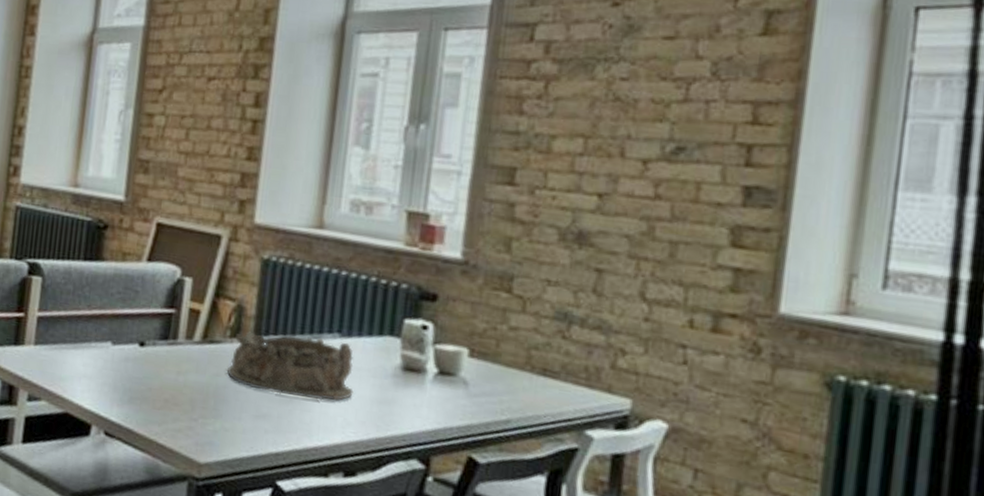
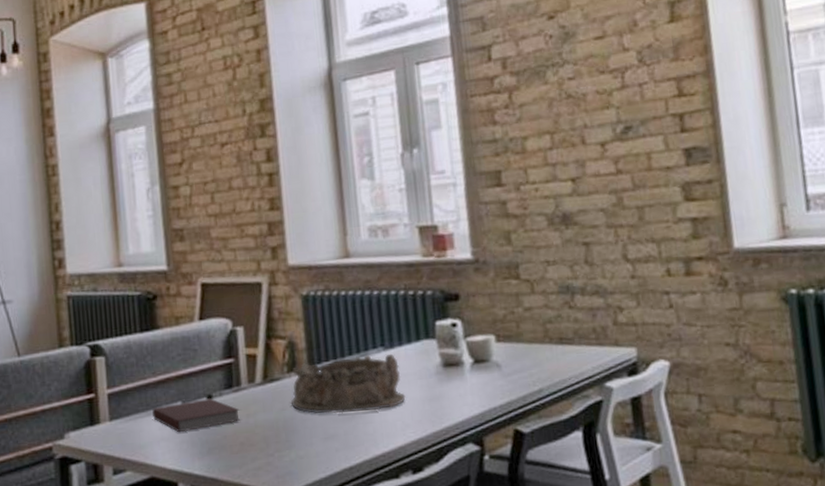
notebook: none [79,342,171,377] -> present [152,397,241,433]

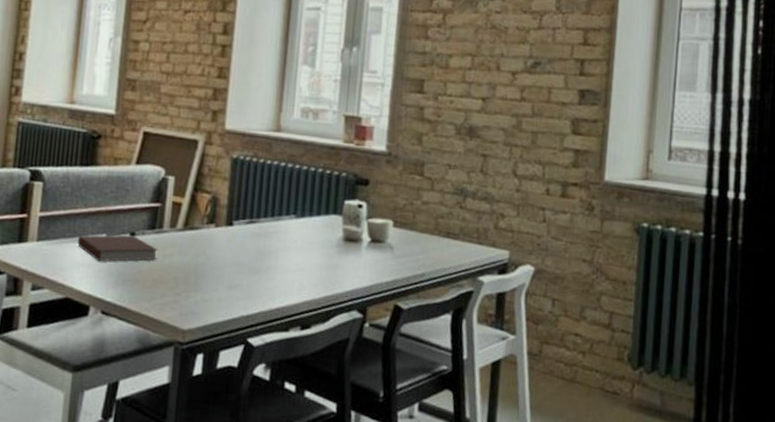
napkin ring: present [291,353,406,414] -> none [205,218,307,270]

